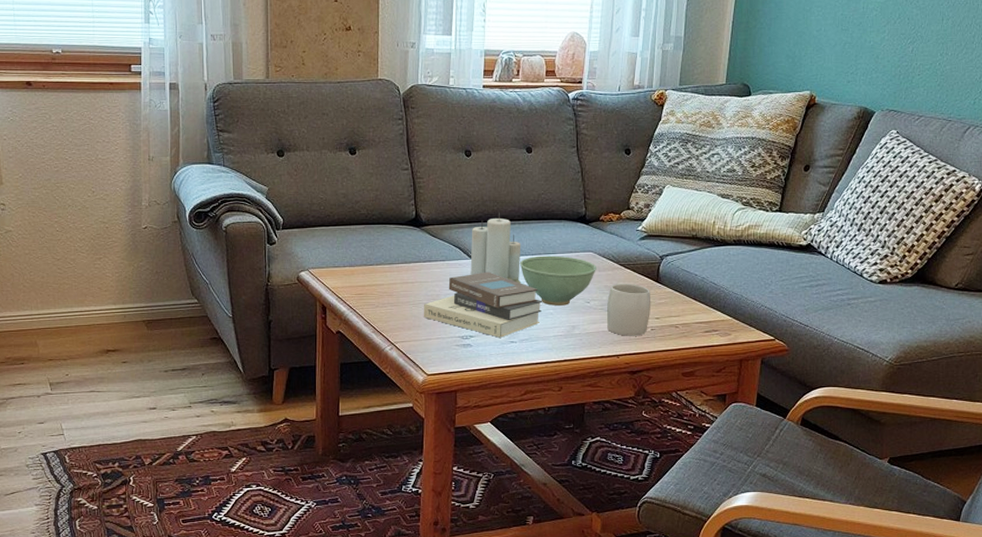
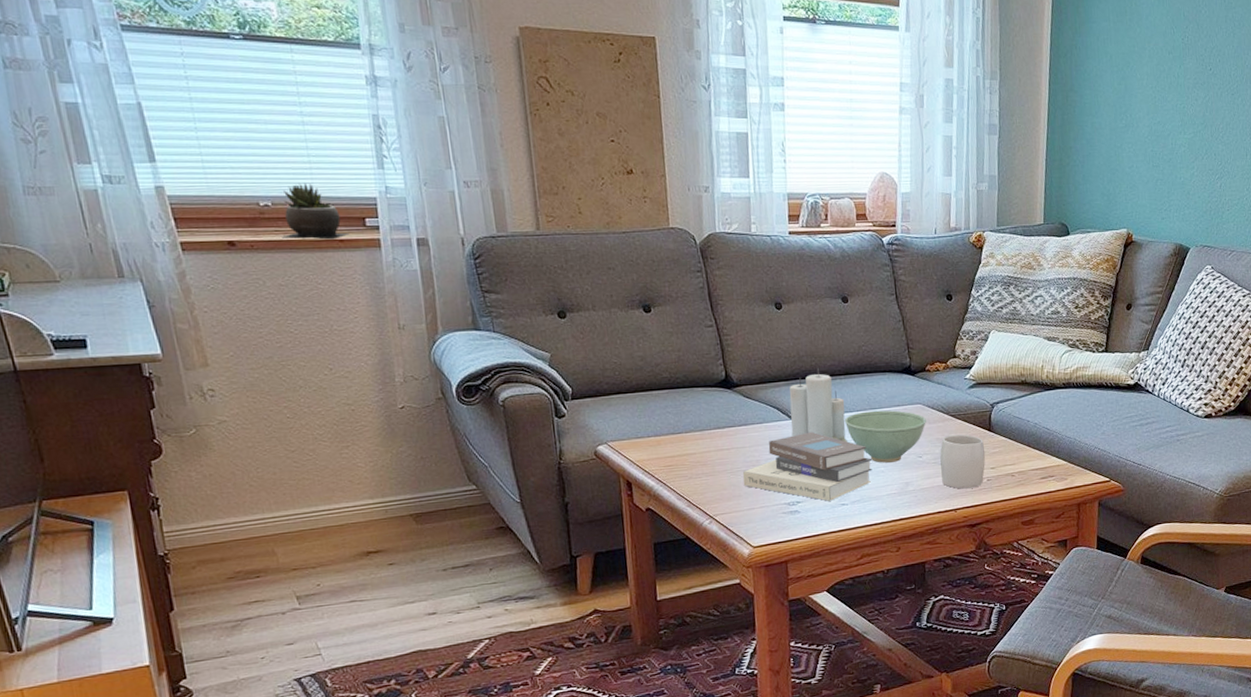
succulent plant: none [66,34,118,82] -> present [280,183,350,240]

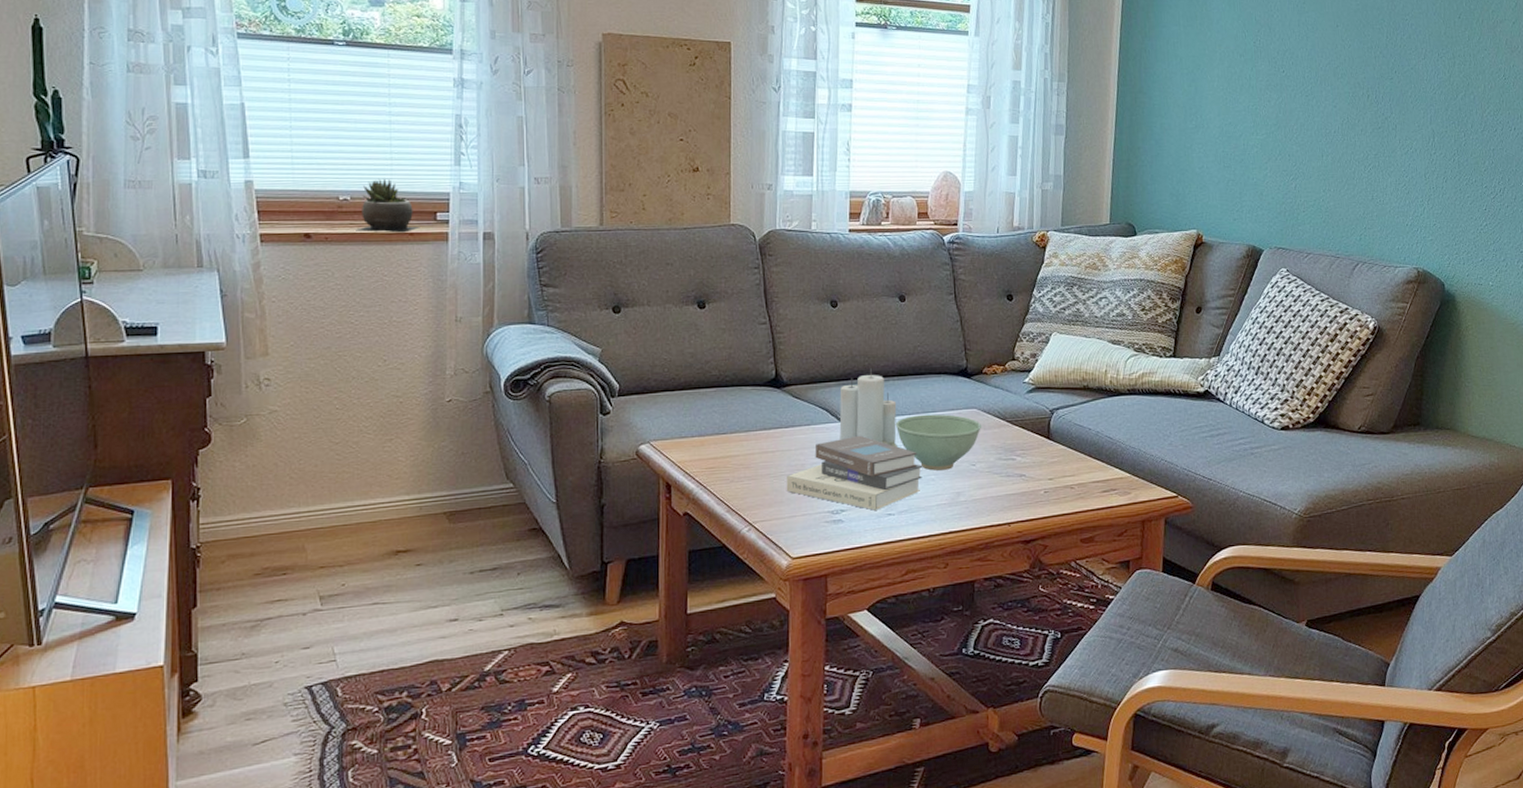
mug: present [940,434,986,489] -> none [994,442,1043,501]

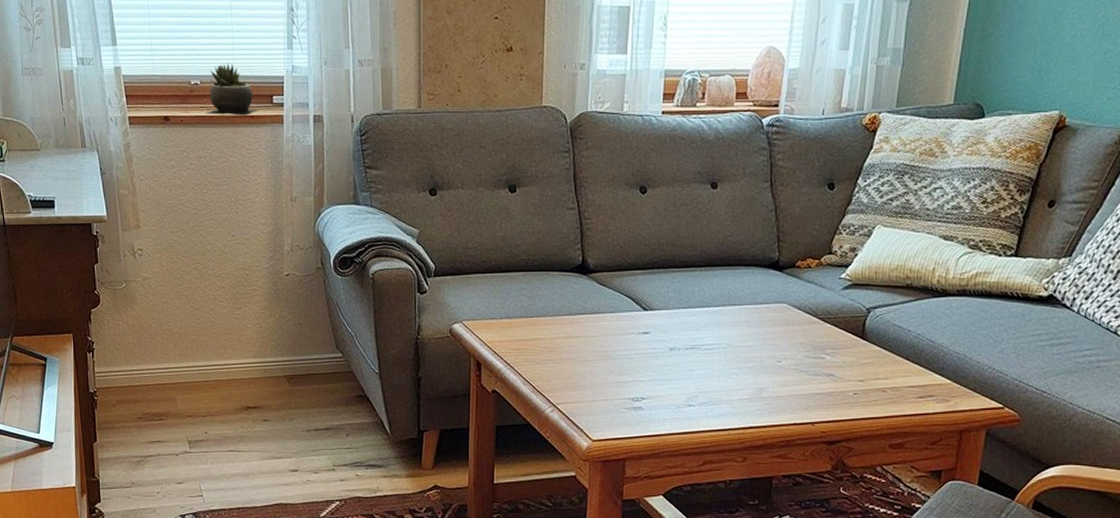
books: present [786,435,923,510] -> none [589,325,726,400]
candle: present [839,369,897,448] -> none [643,258,703,339]
bowl: present [895,414,981,471] -> none [700,307,790,365]

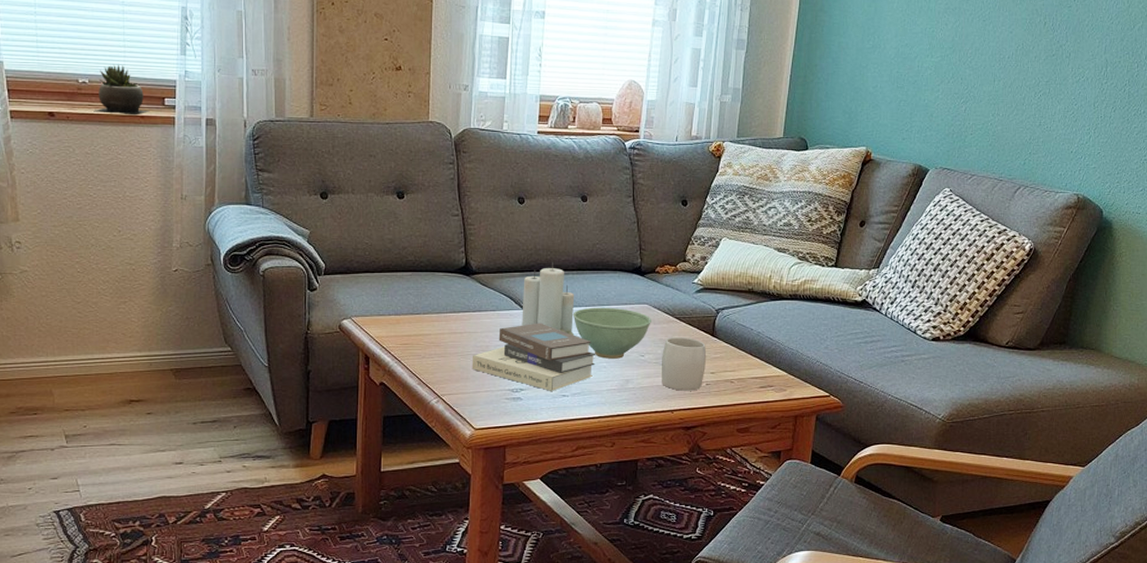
books: none [589,325,726,400] -> present [472,322,596,391]
candle: none [643,258,703,339] -> present [522,262,575,336]
bowl: none [700,307,790,365] -> present [572,307,651,359]
mug: none [801,340,855,401] -> present [662,337,707,391]

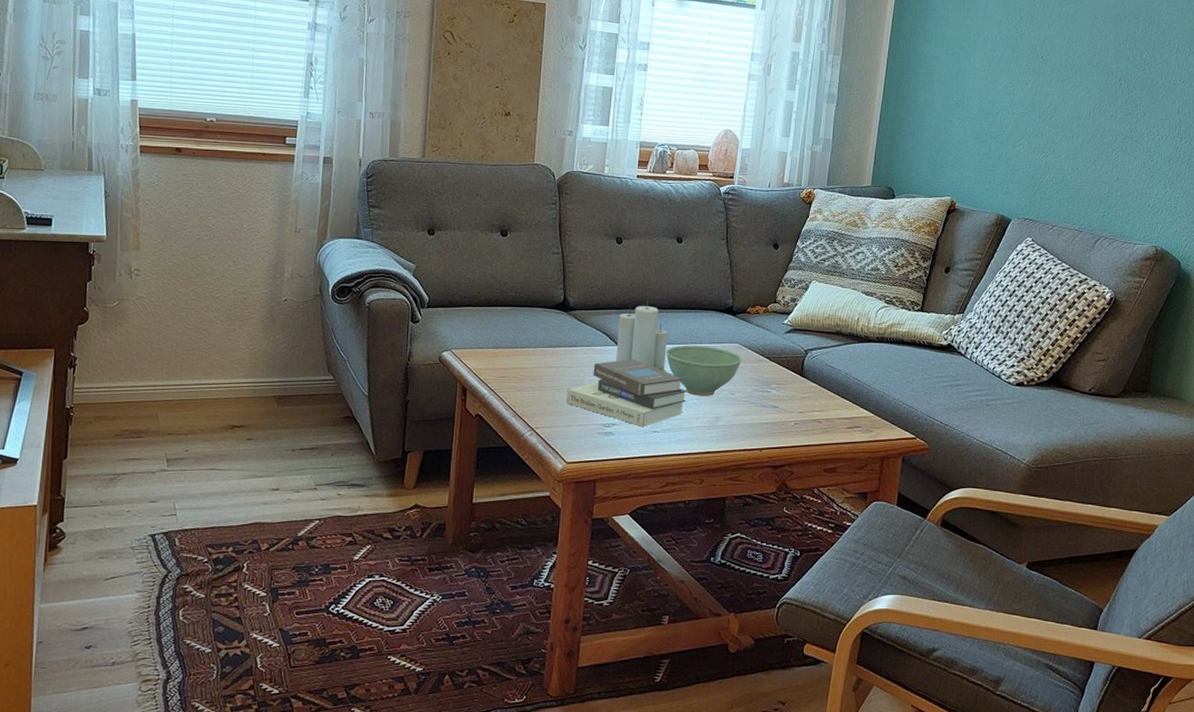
succulent plant: present [92,64,150,116] -> none [217,104,272,153]
mug: present [662,337,707,391] -> none [751,376,795,430]

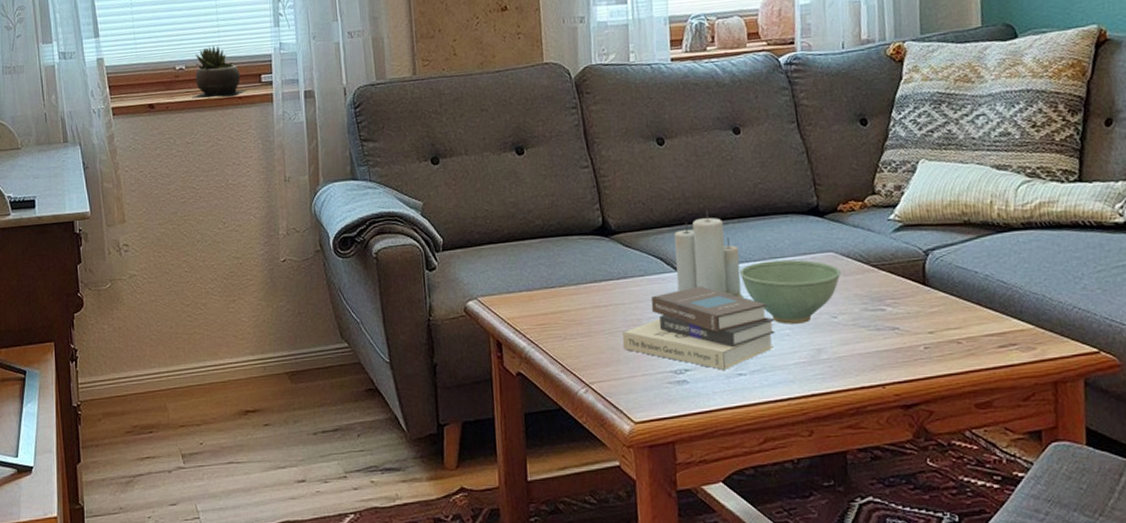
succulent plant: none [217,104,272,153] -> present [190,45,247,99]

